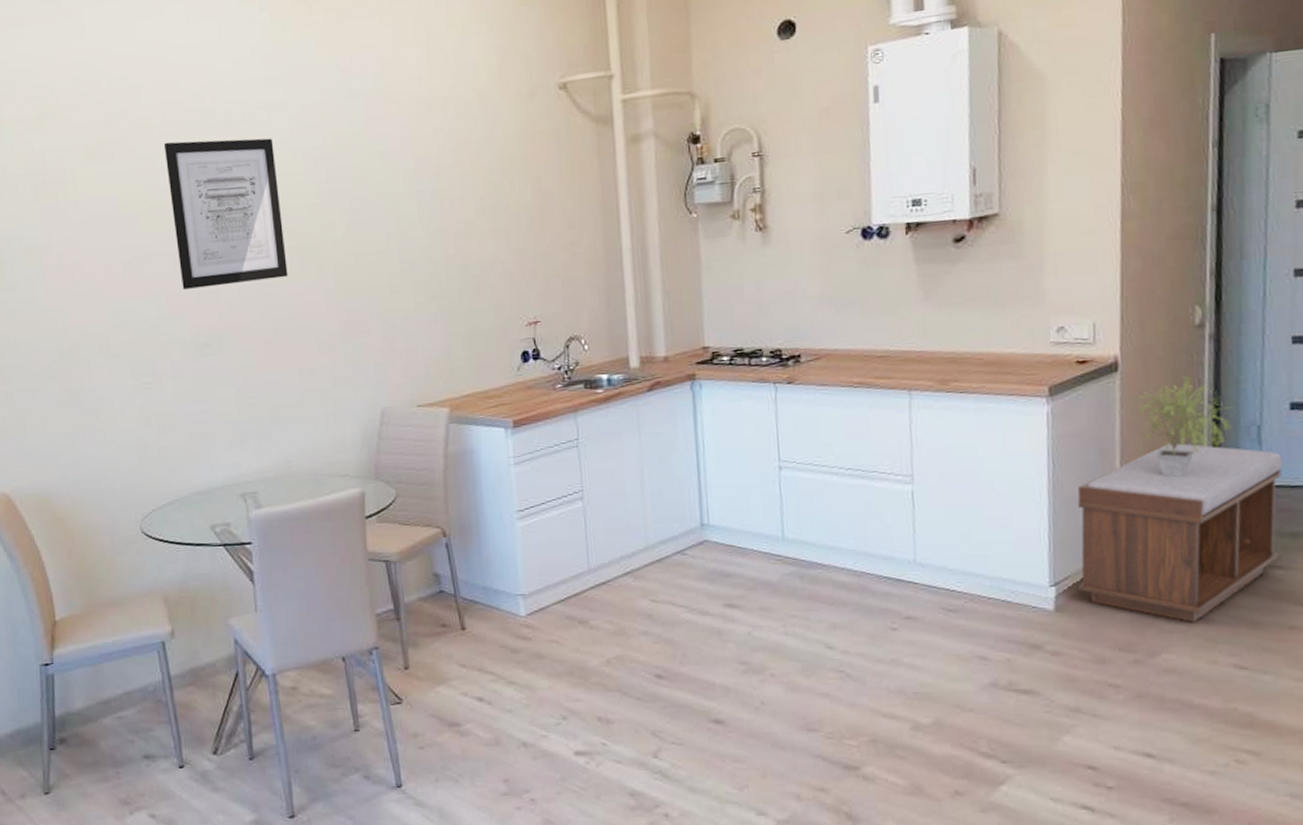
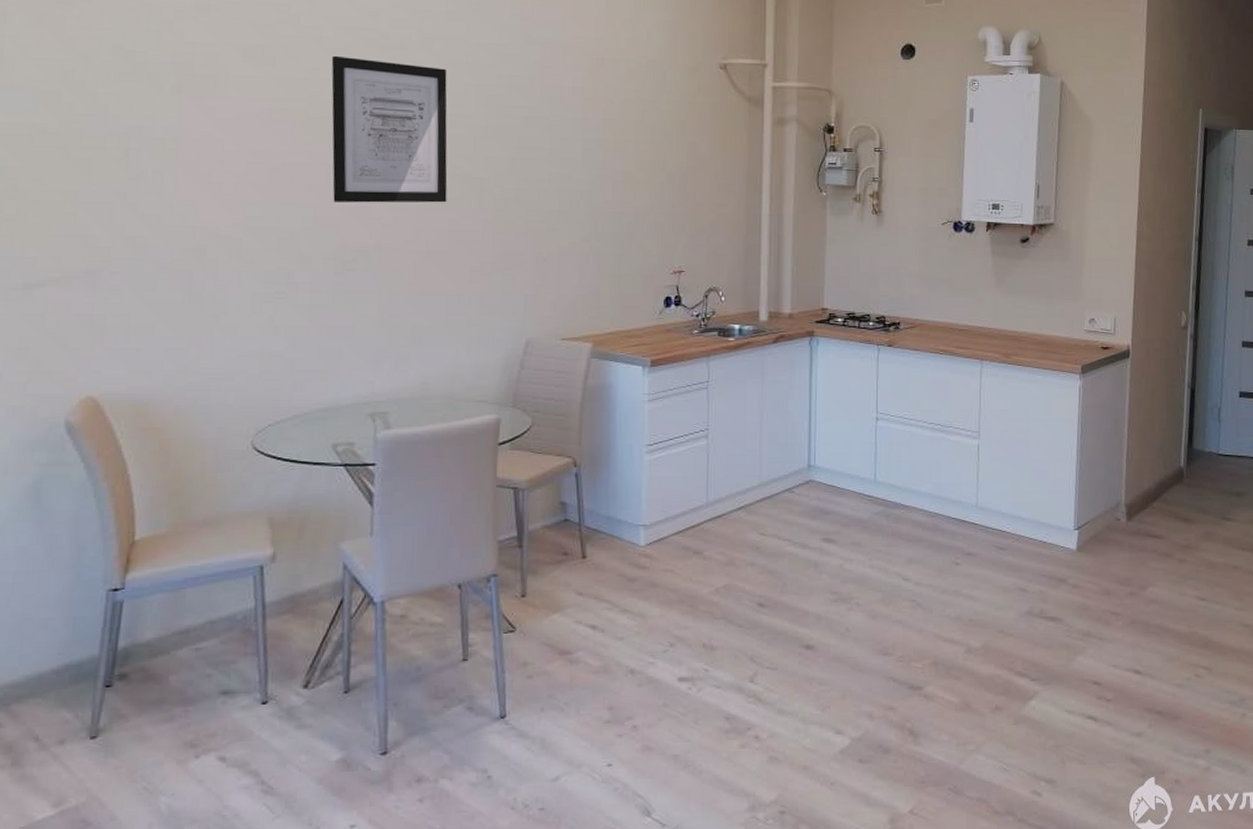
bench: present [1077,443,1283,622] -> none [1094,418,1233,561]
potted plant: present [1138,376,1232,478] -> none [1141,366,1203,445]

